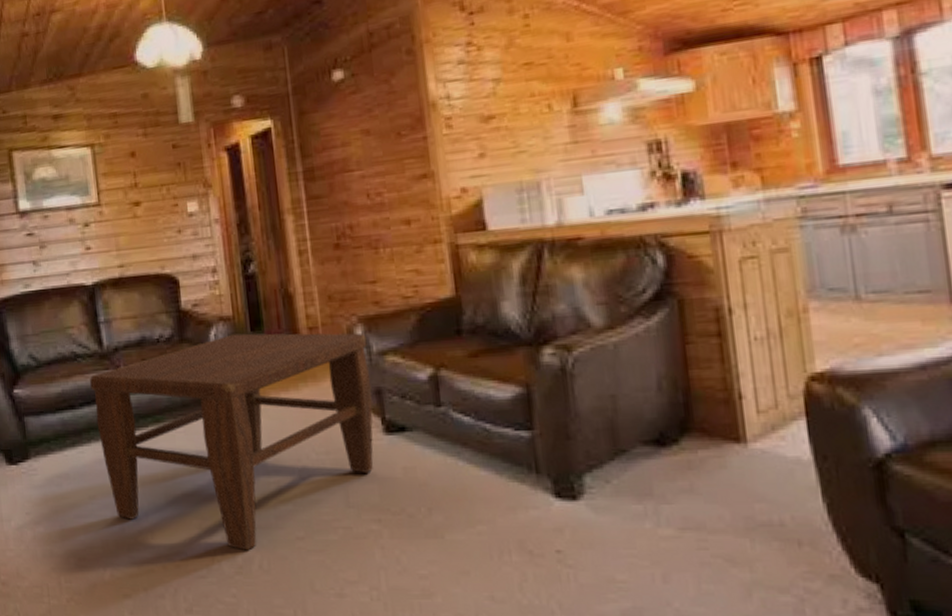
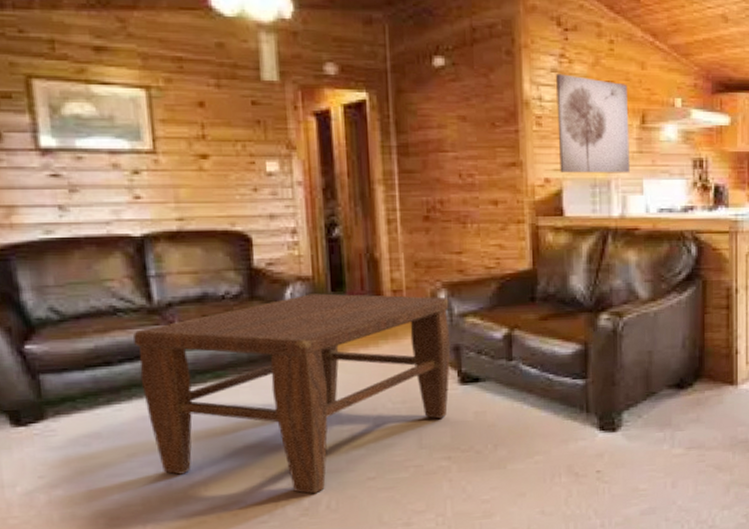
wall art: none [464,62,564,180] -> present [556,74,630,173]

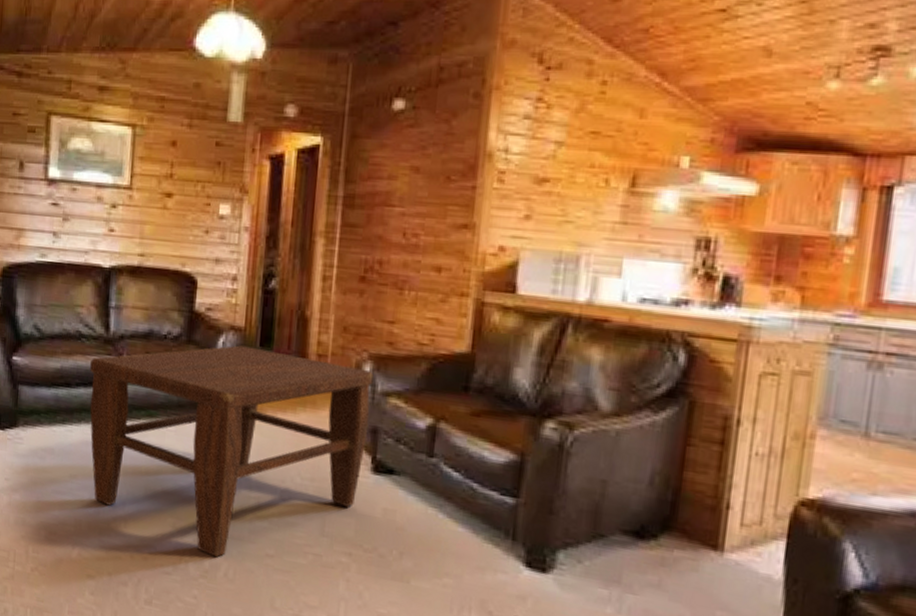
wall art: present [556,74,630,173] -> none [519,121,618,249]

